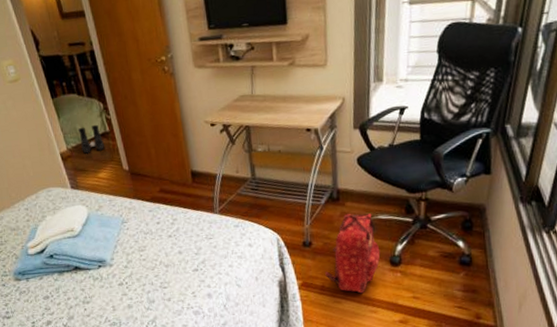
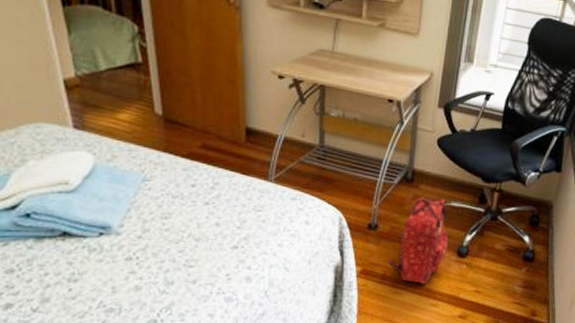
boots: present [78,124,104,154] -> none [96,50,132,86]

